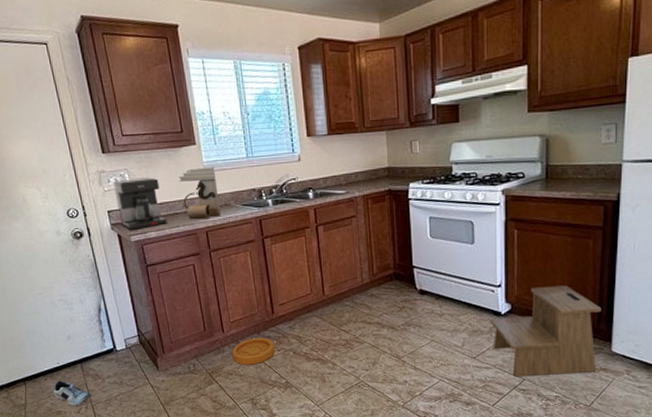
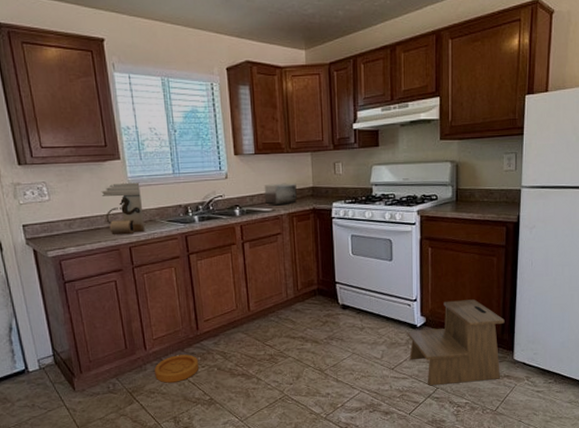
coffee maker: present [113,177,167,230] -> none [30,191,88,245]
toaster: none [337,163,372,188] -> present [264,183,297,206]

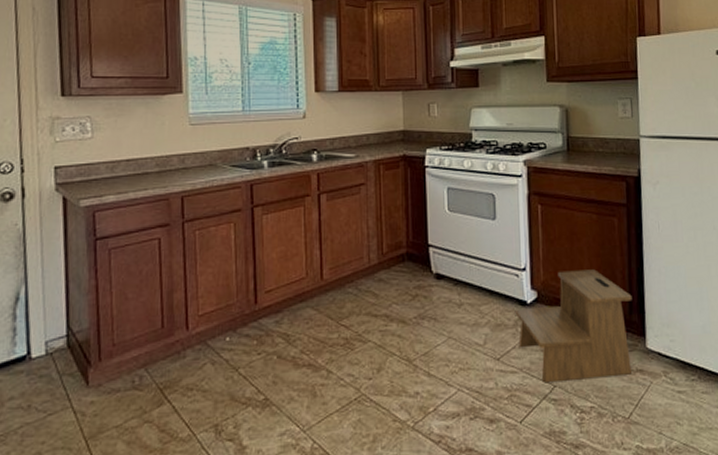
paper towel holder: present [101,182,145,235] -> none [155,119,203,182]
pet bowl: present [154,354,199,383] -> none [196,336,254,376]
toaster: present [264,183,297,206] -> none [347,125,385,151]

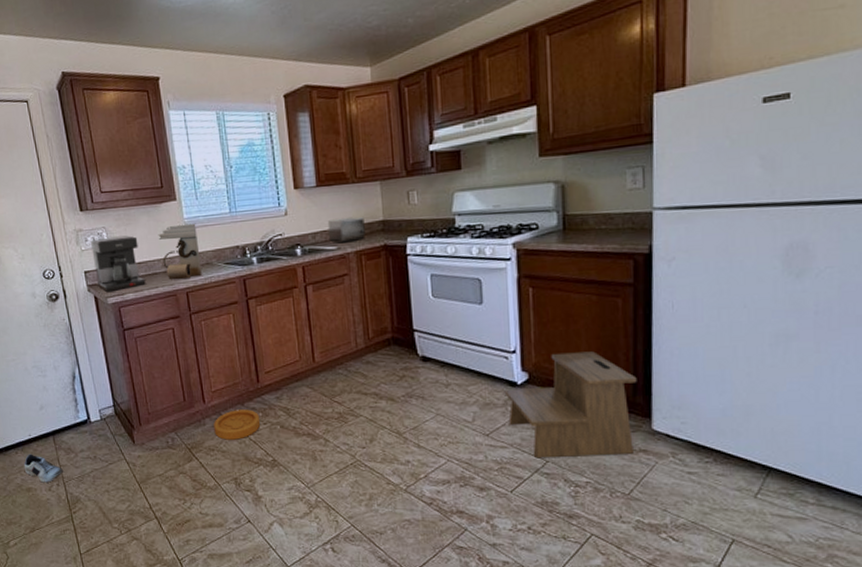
coffee maker: none [68,128,132,192] -> present [91,235,146,292]
paper towel holder: none [155,119,203,182] -> present [158,223,202,280]
pet bowl: none [196,336,254,376] -> present [214,409,261,440]
toaster: none [347,125,385,151] -> present [327,217,365,244]

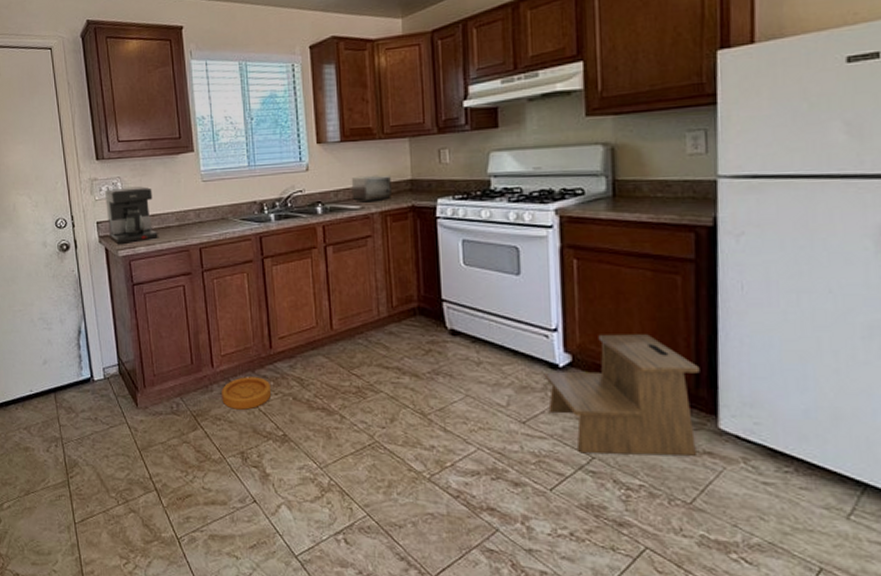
shoe: present [23,454,64,483] -> none [23,410,63,443]
paper towel holder: present [158,223,202,280] -> none [173,176,217,235]

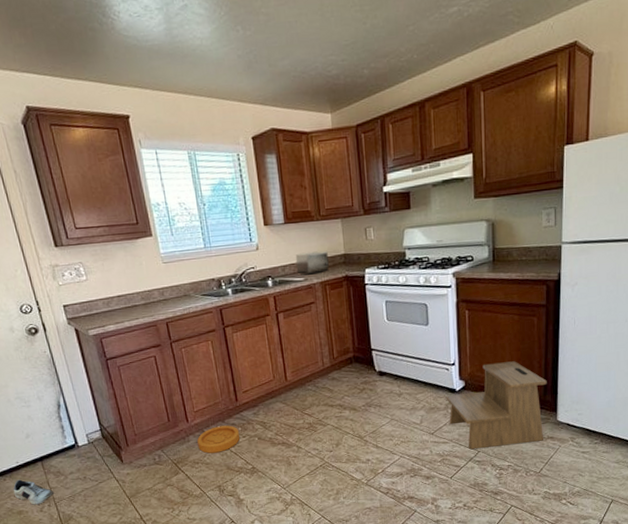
shoe: none [23,410,63,443] -> present [12,479,55,505]
coffee maker: present [105,186,158,244] -> none [68,270,126,324]

